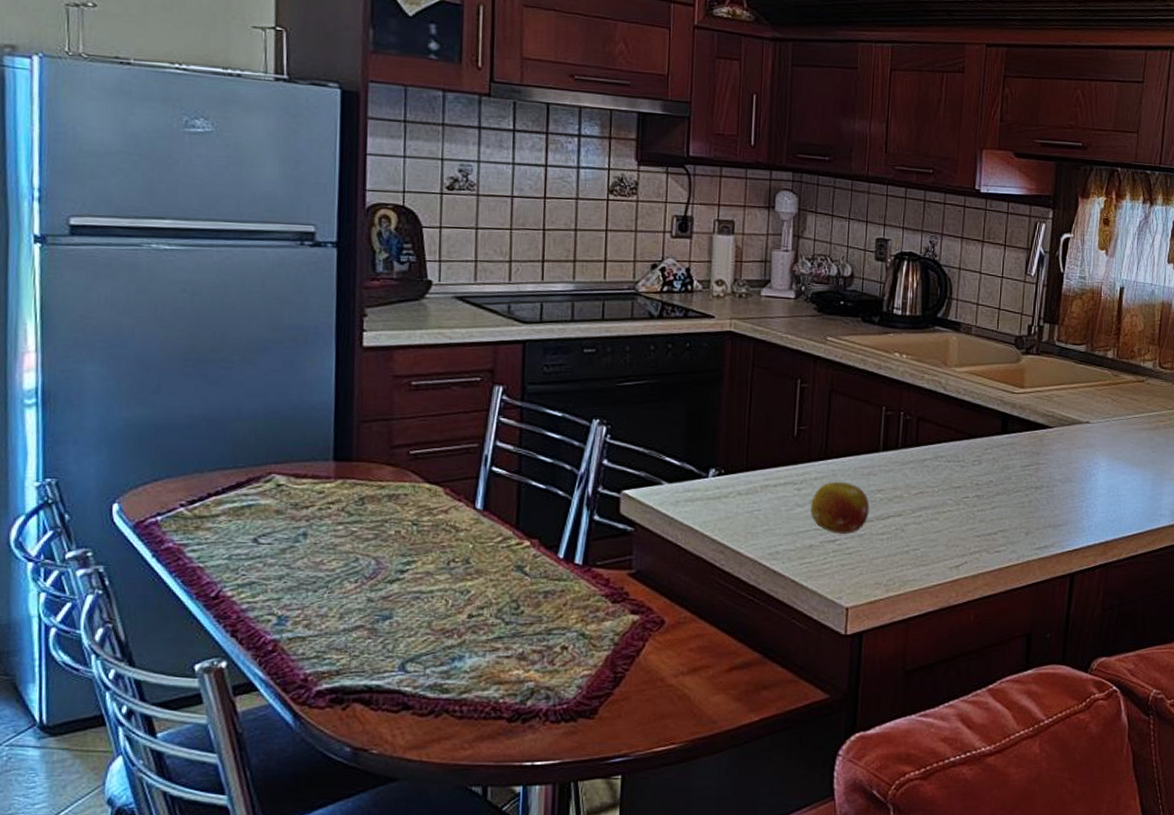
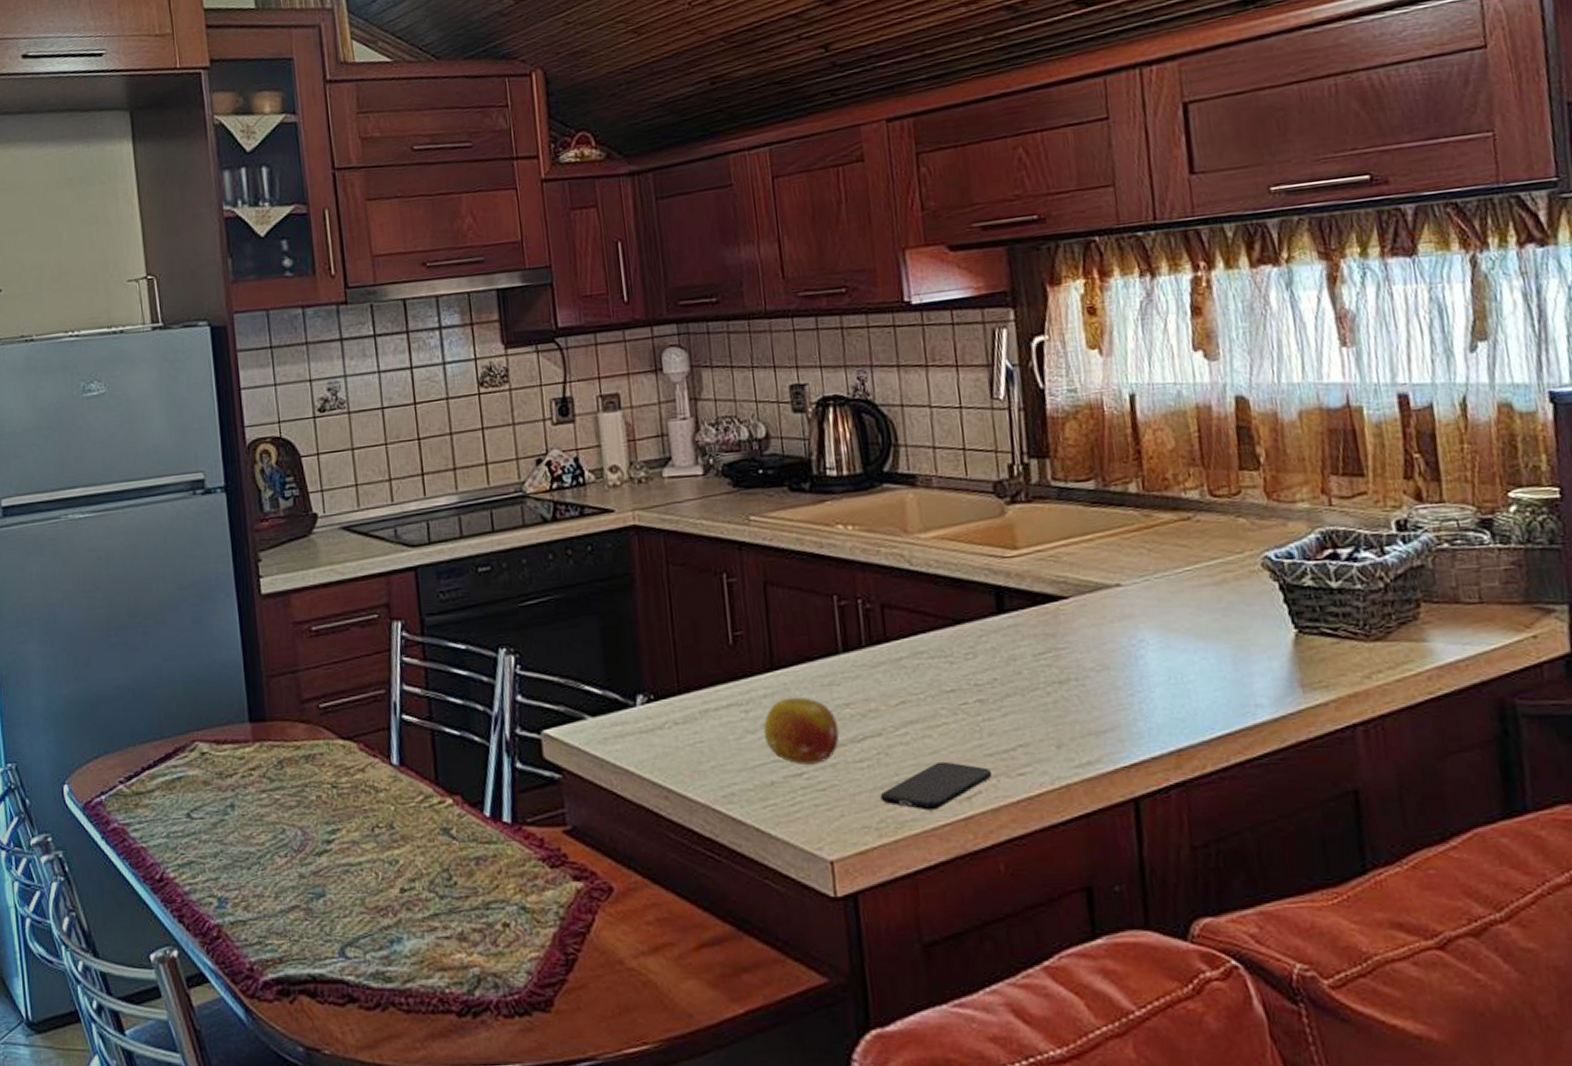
smartphone: none [892,538,977,574] -> present [880,761,993,811]

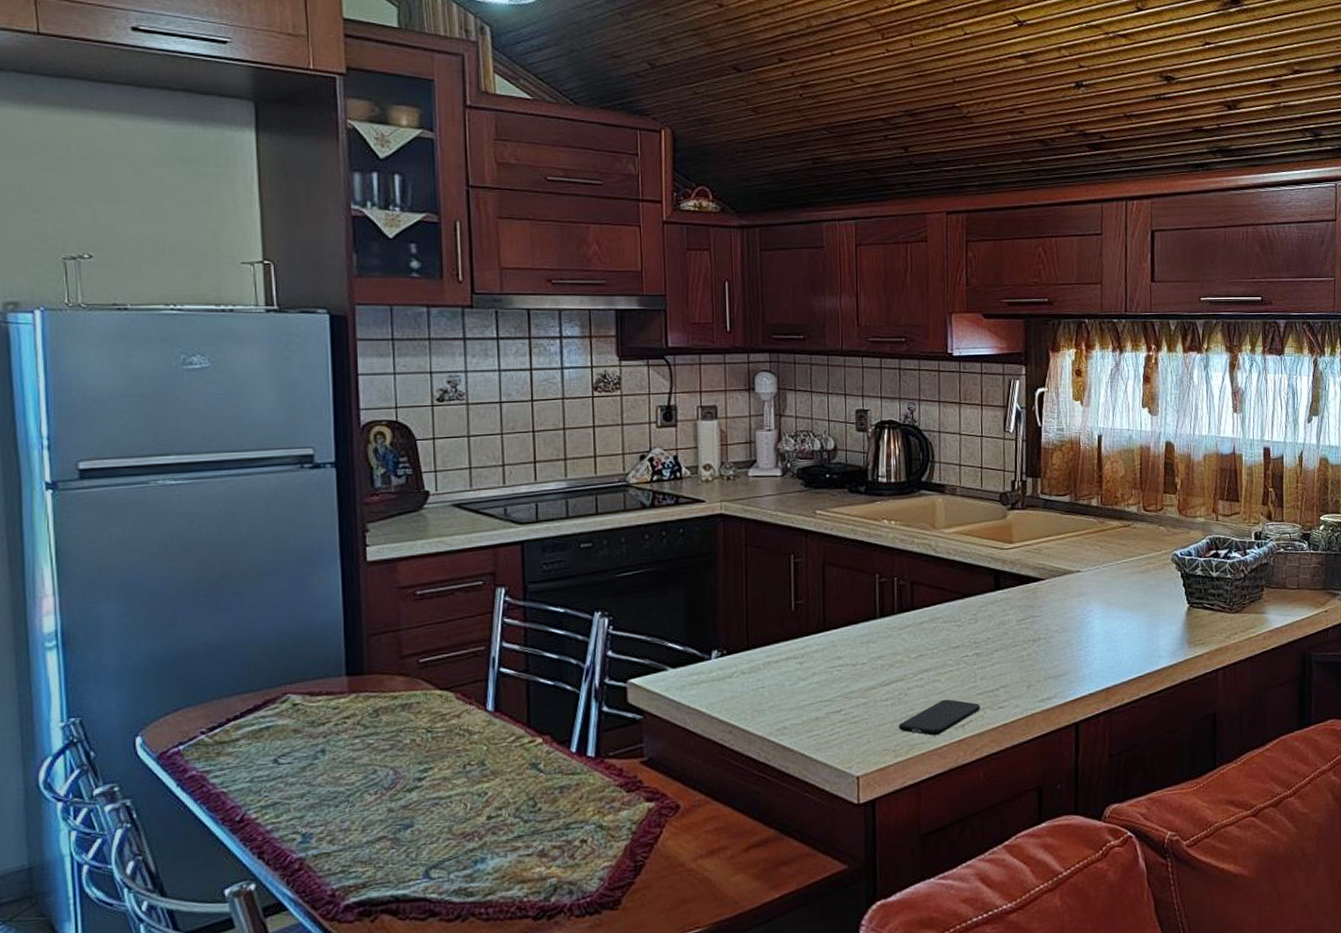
fruit: present [763,696,840,765] -> none [814,651,872,704]

